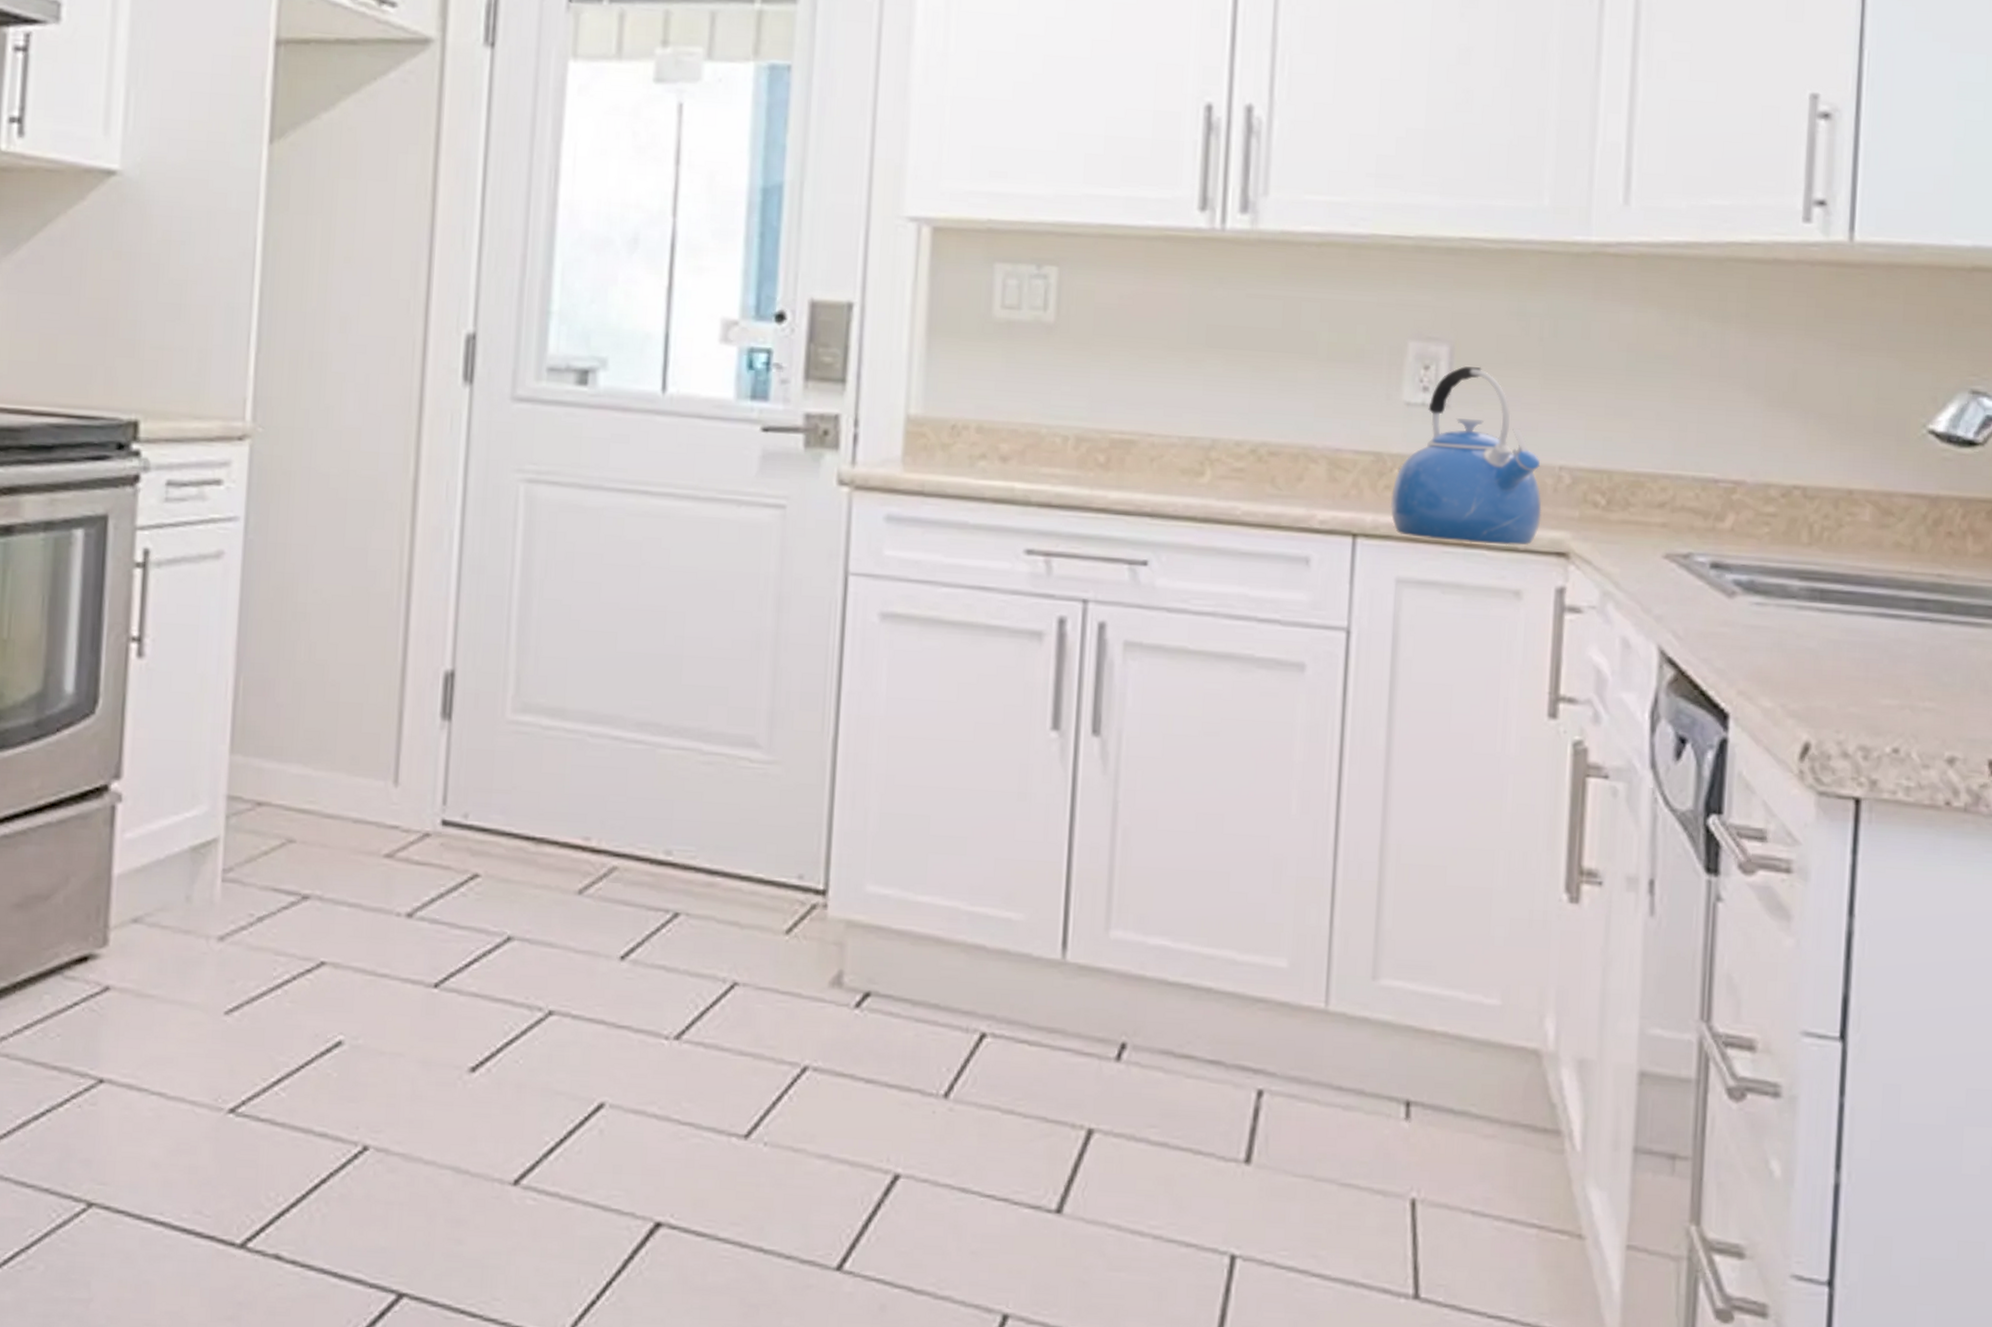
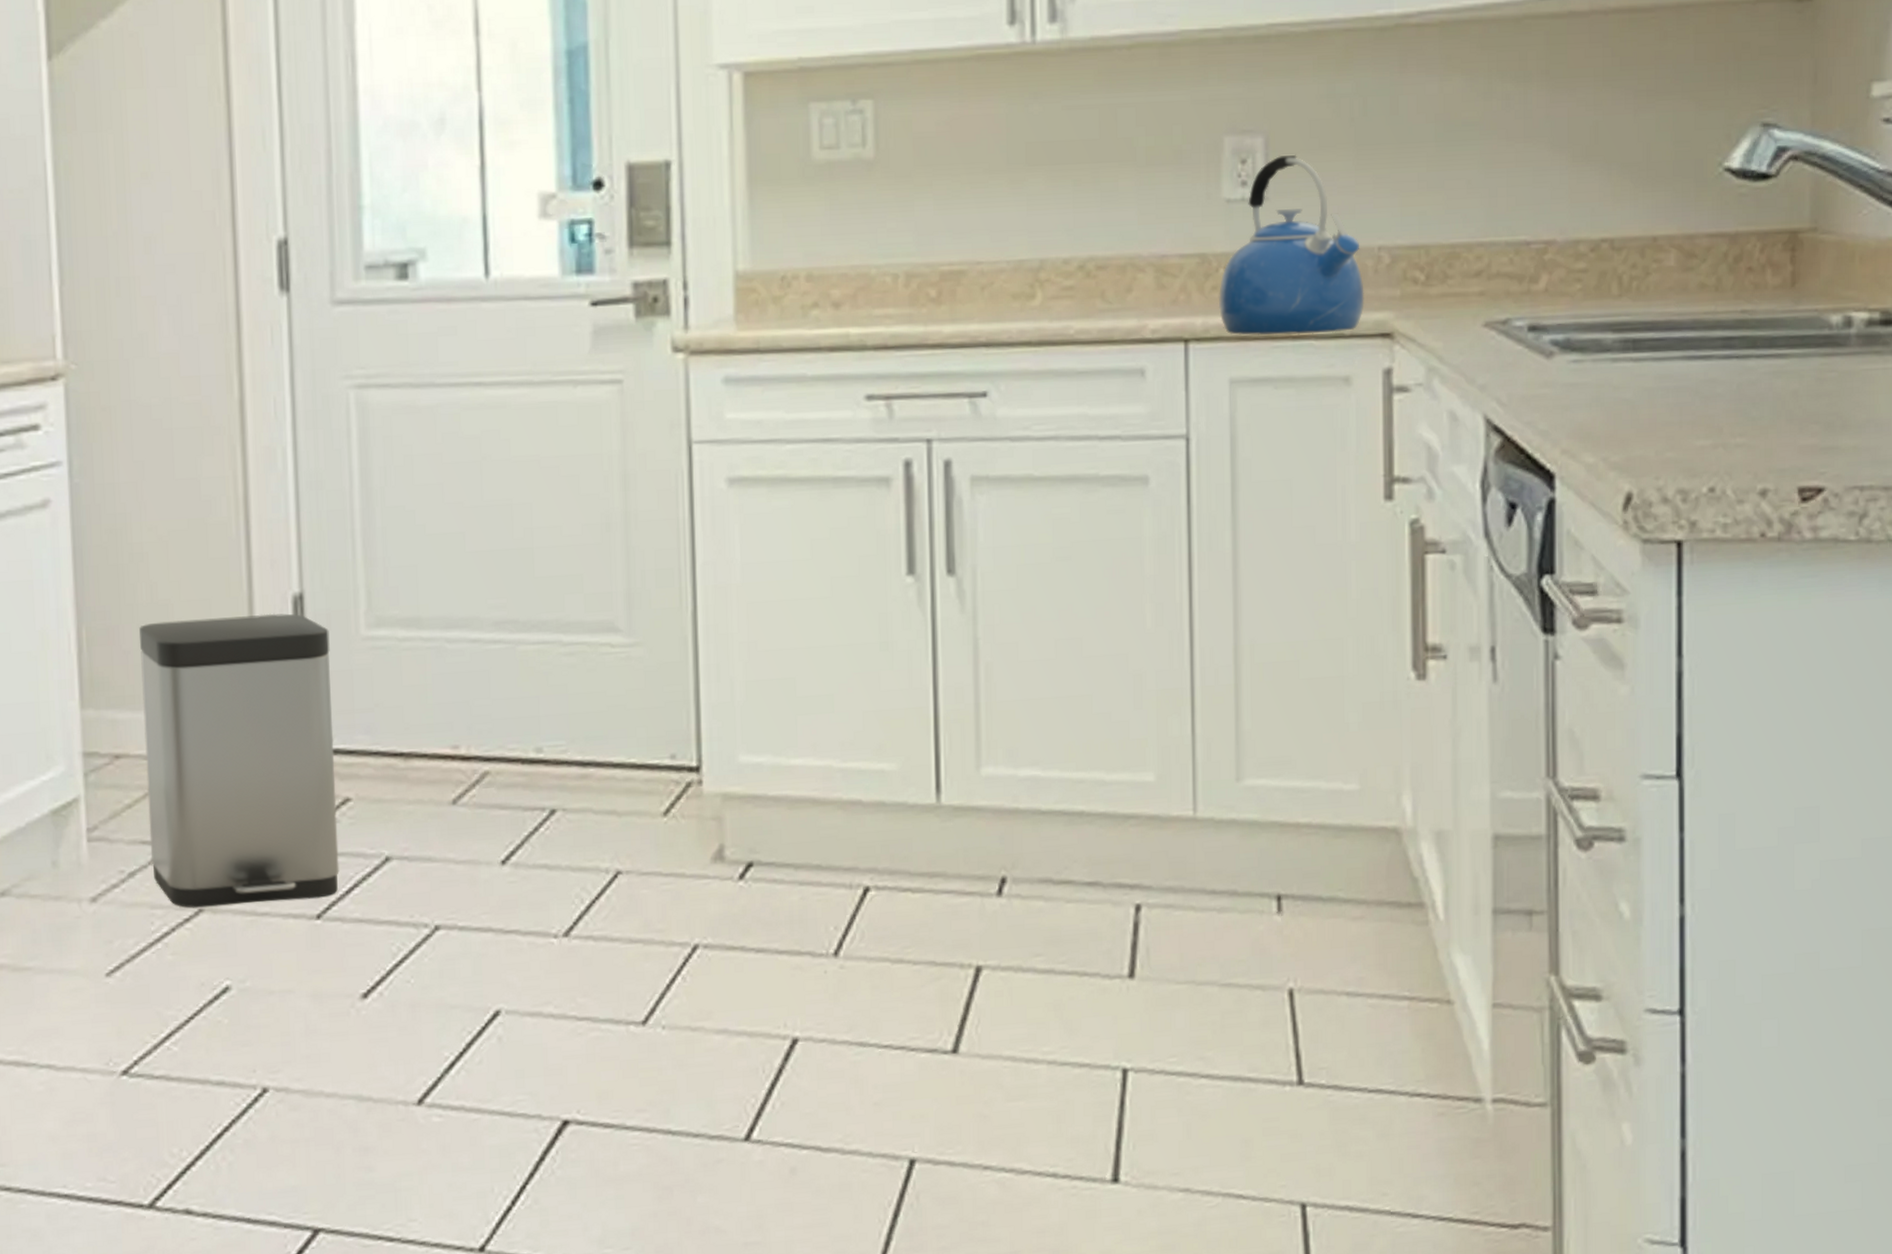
pedal bin: none [280,680,476,967] -> present [139,613,340,907]

